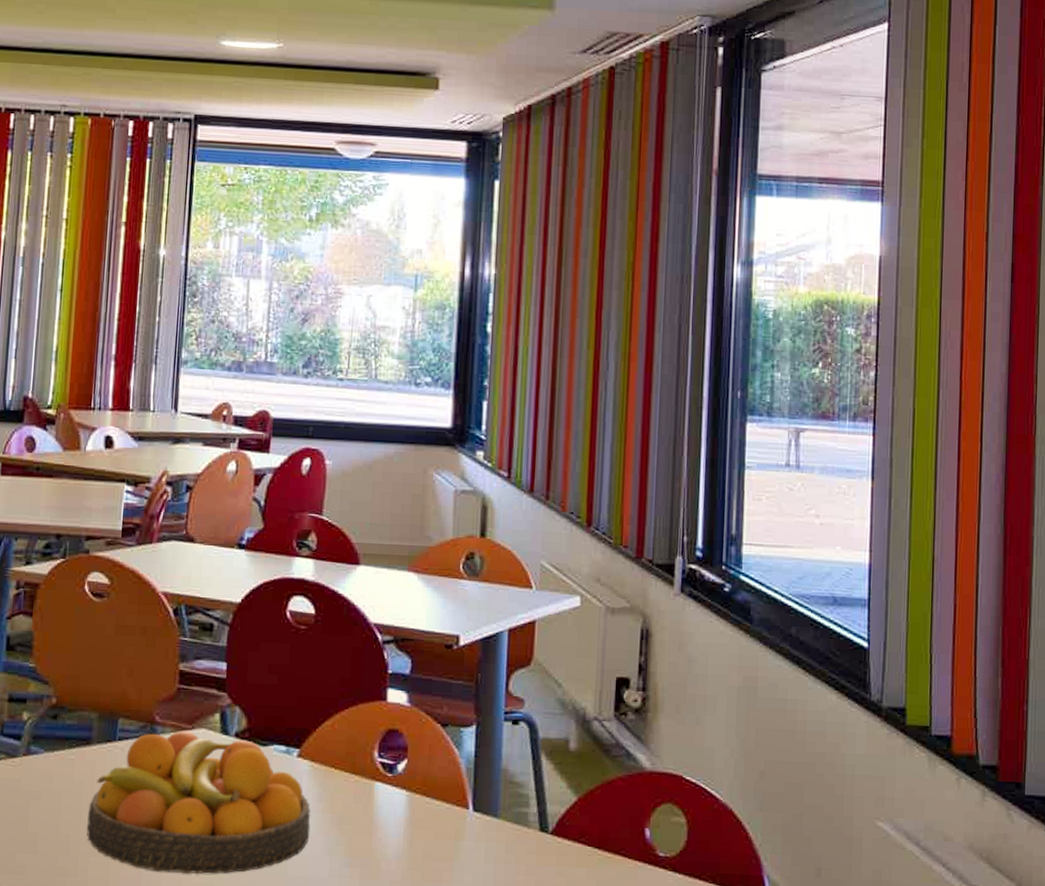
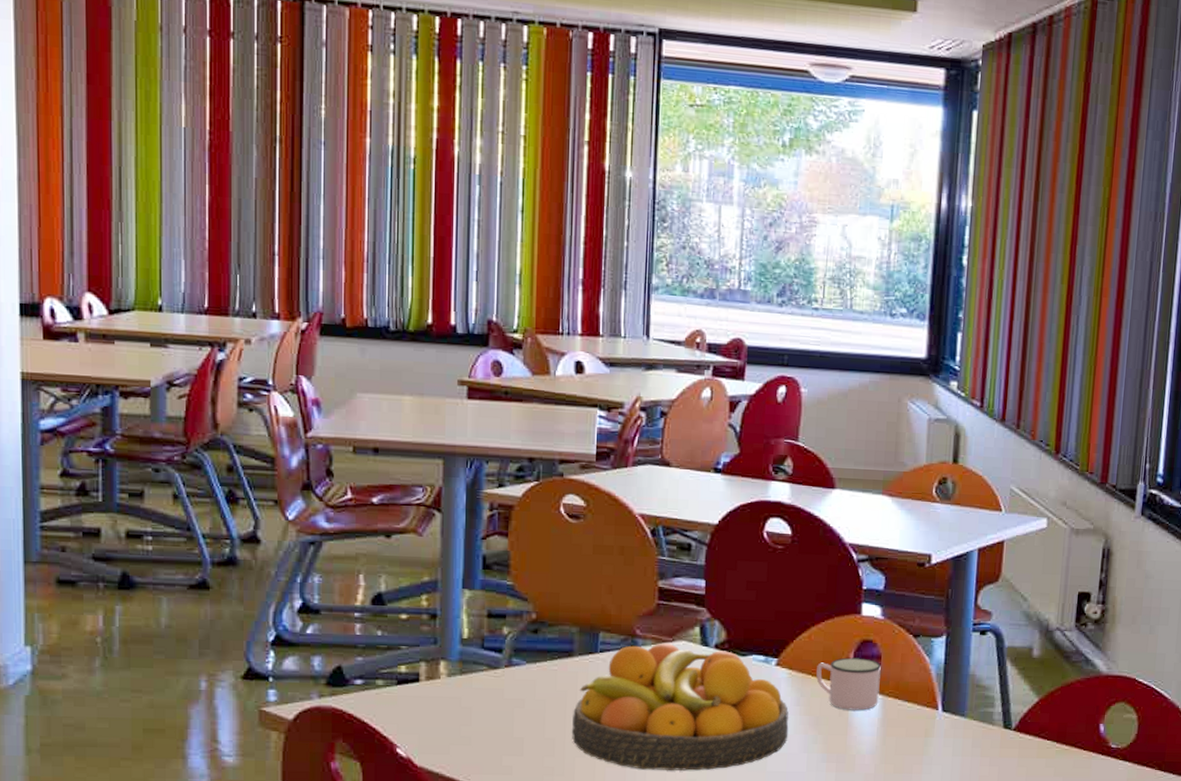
mug: none [339,748,408,809] -> present [816,657,881,711]

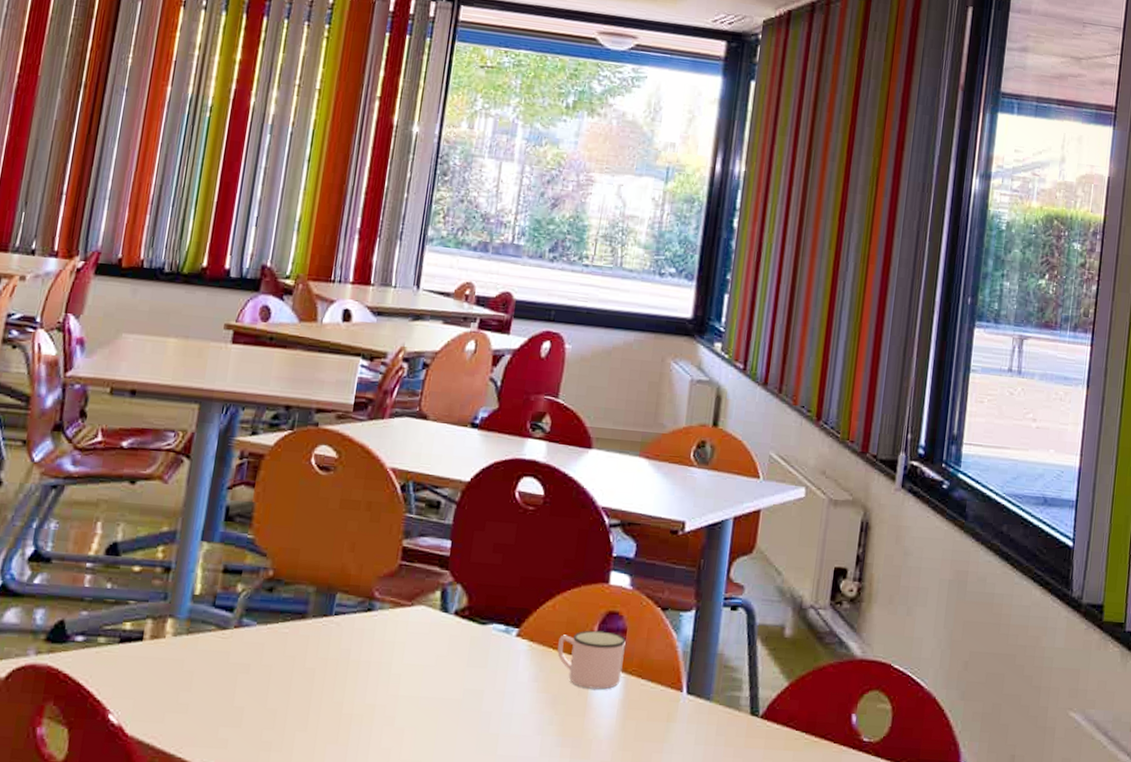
fruit bowl: present [572,643,789,771] -> none [295,607,525,751]

